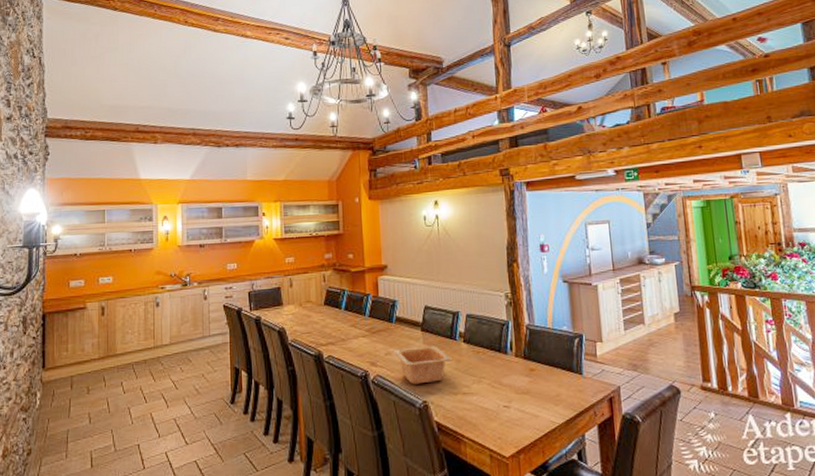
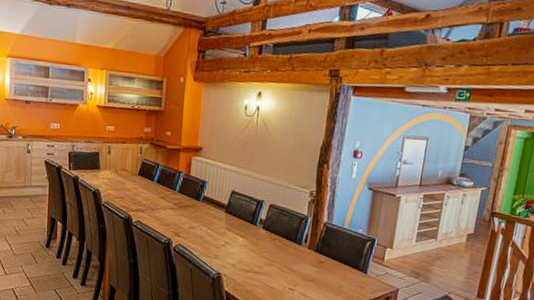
serving bowl: present [392,346,453,385] -> none [196,225,250,259]

